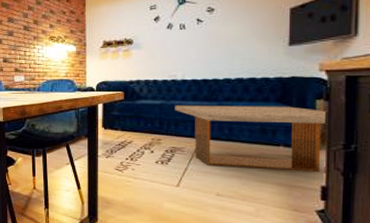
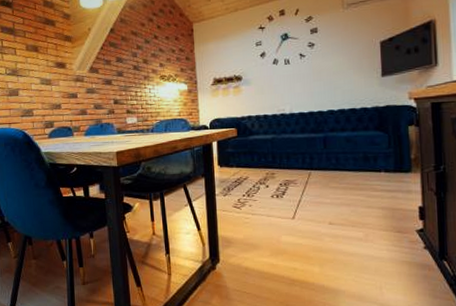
coffee table: present [175,105,327,173] -> none [285,133,418,196]

